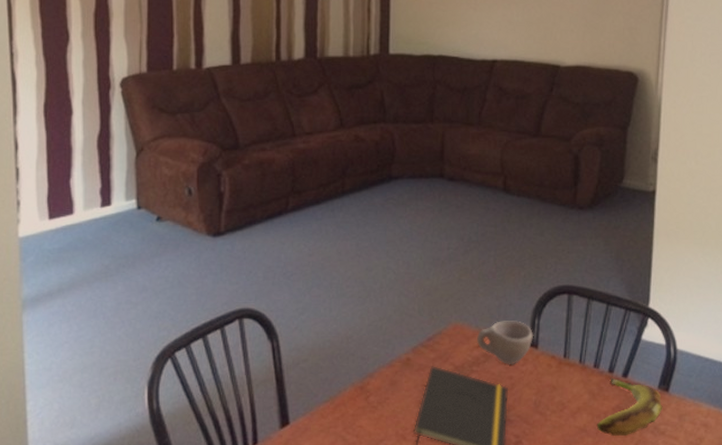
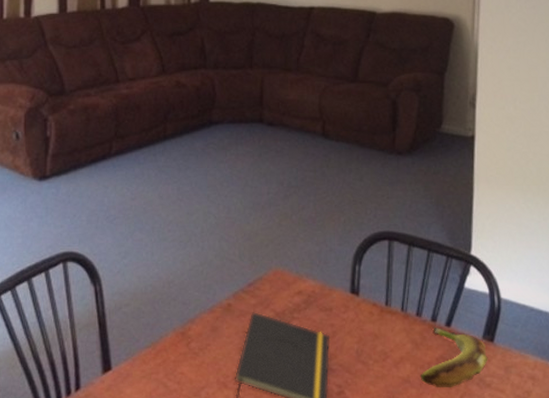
cup: present [476,320,534,365] -> none [297,267,355,313]

